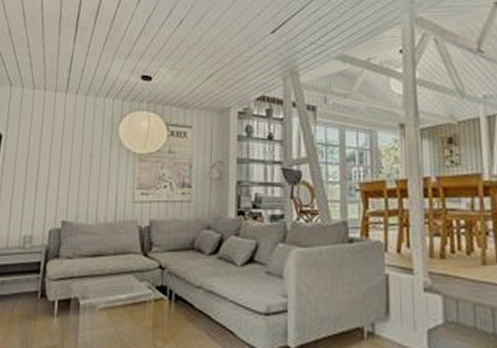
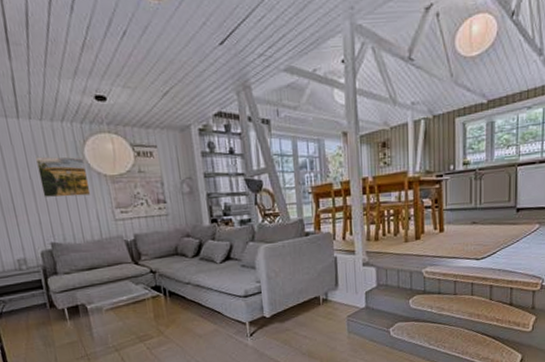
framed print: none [68,130,117,173] -> present [36,156,91,198]

